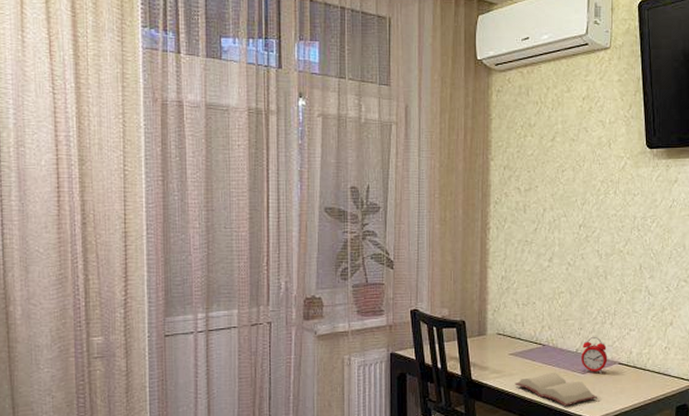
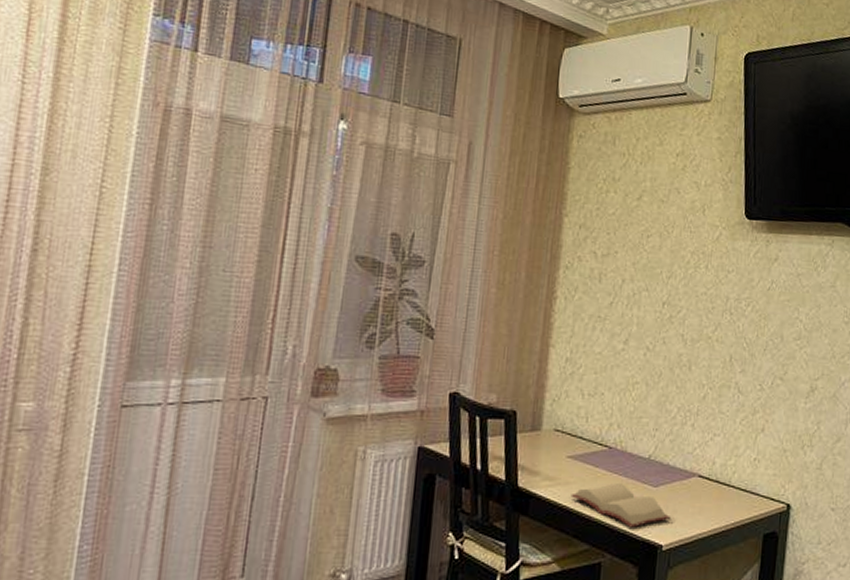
alarm clock: present [581,336,608,374] -> none [654,440,686,488]

